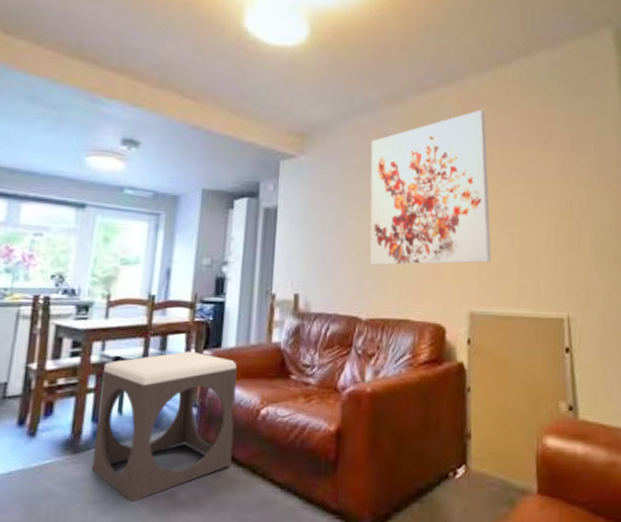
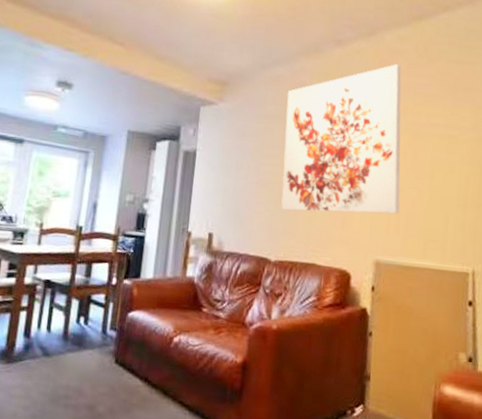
footstool: present [91,351,237,502] -> none [23,279,154,411]

